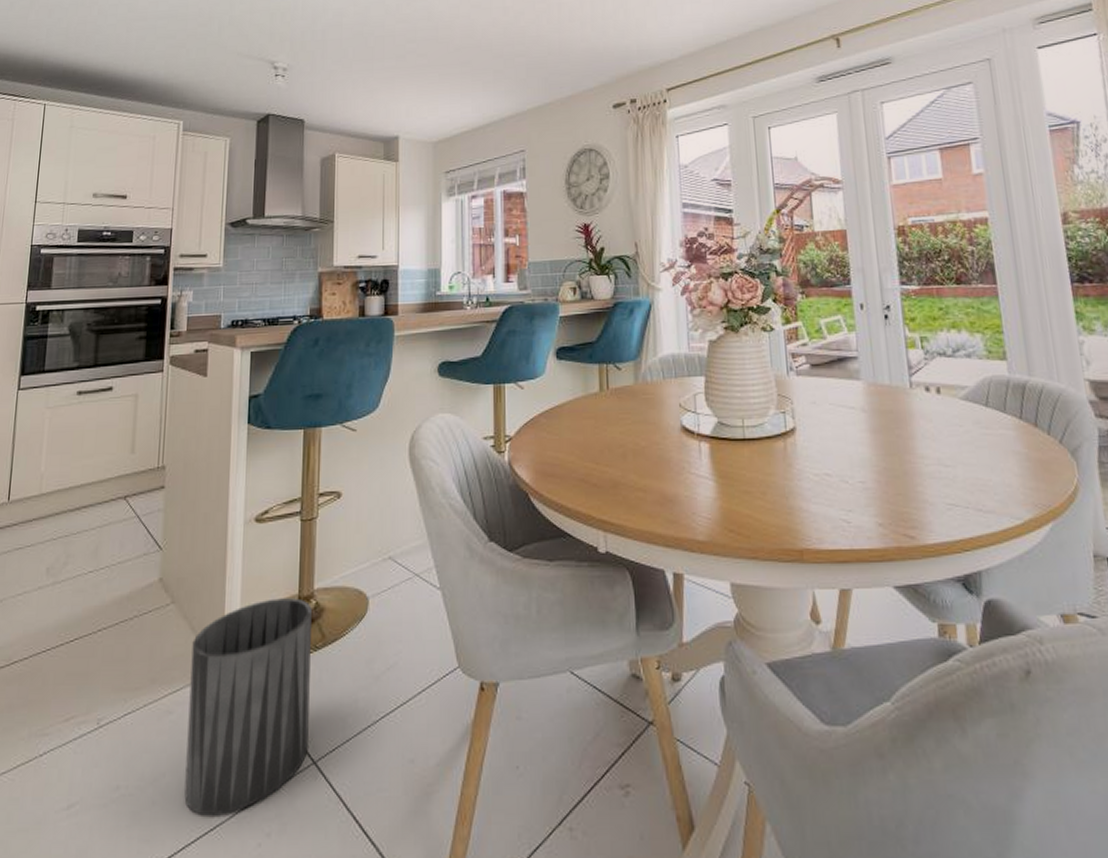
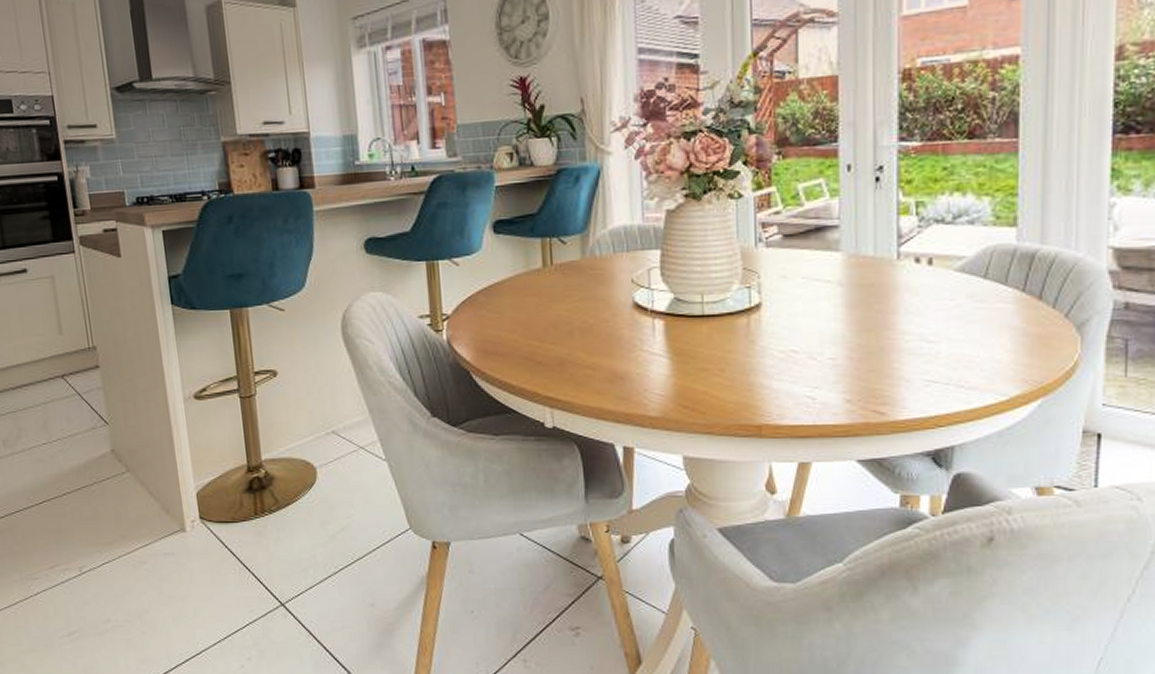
trash can: present [184,598,312,816] -> none [153,468,275,644]

